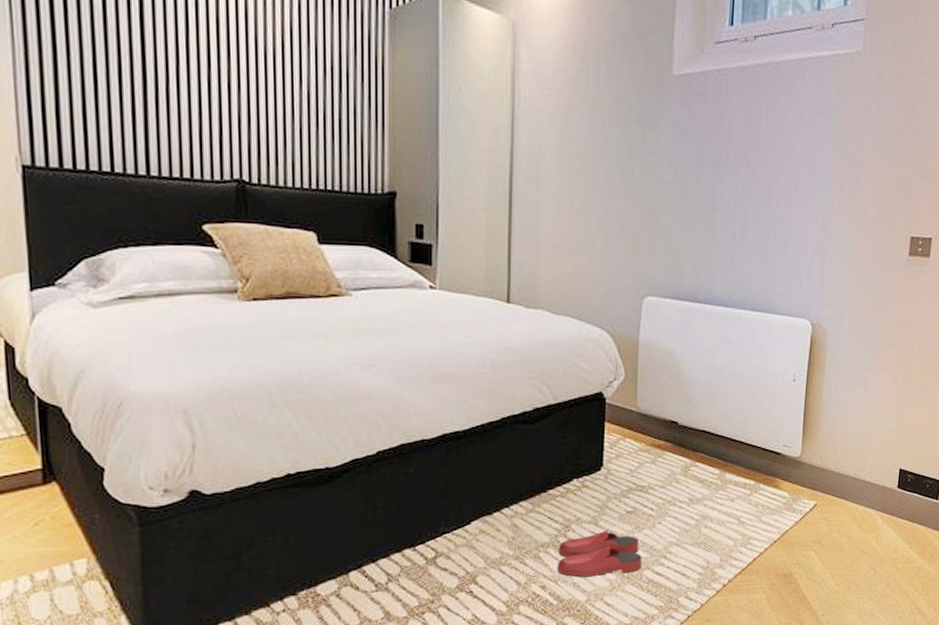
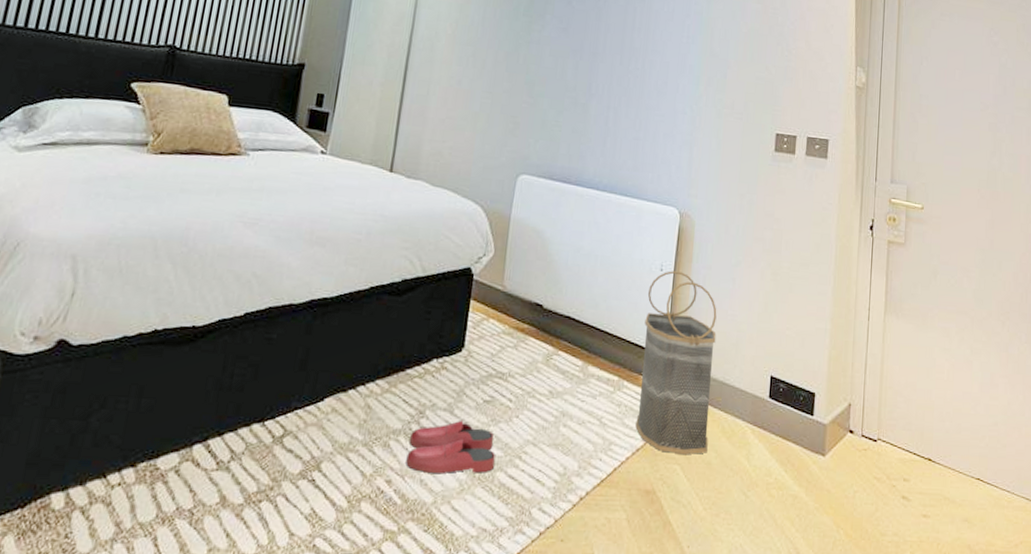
basket: none [772,381,849,543] -> present [635,271,717,455]

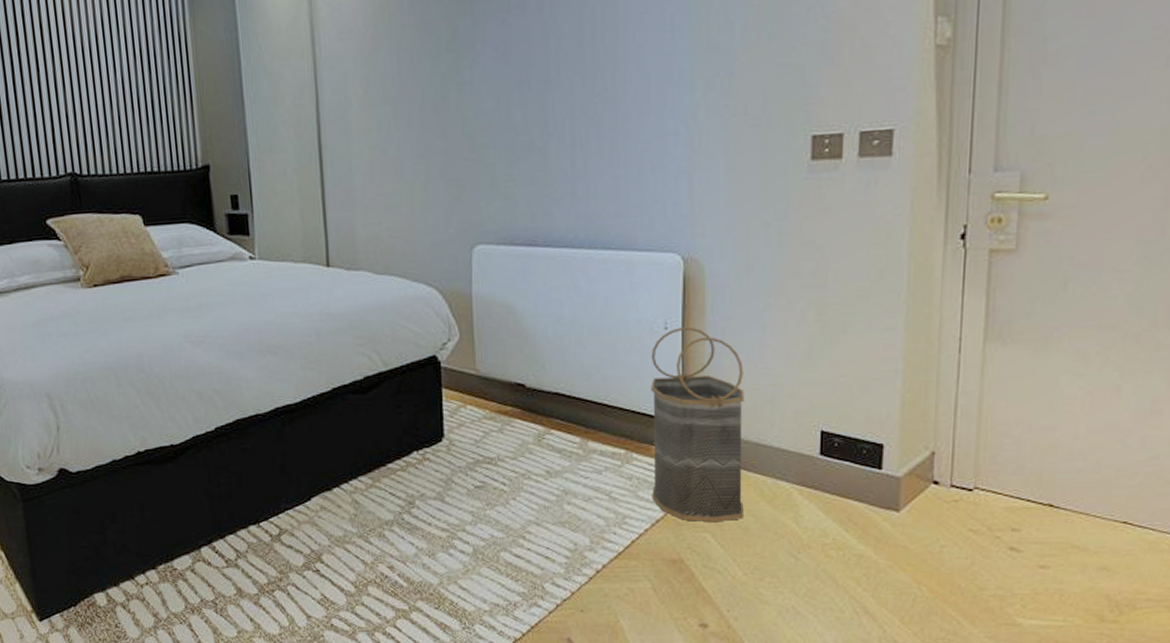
slippers: present [406,420,495,474] -> none [403,506,497,558]

